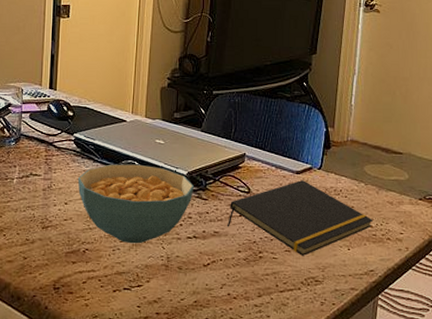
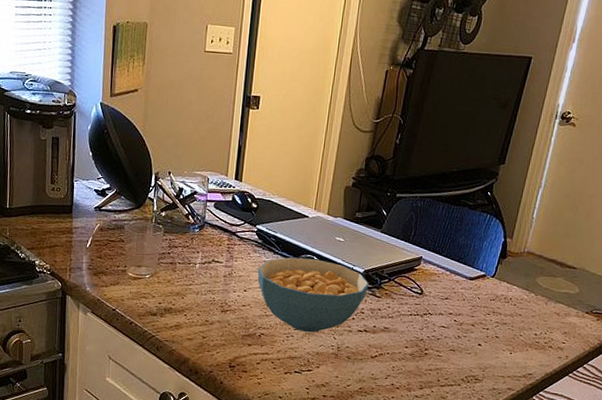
notepad: present [226,180,374,256] -> none [397,286,539,356]

